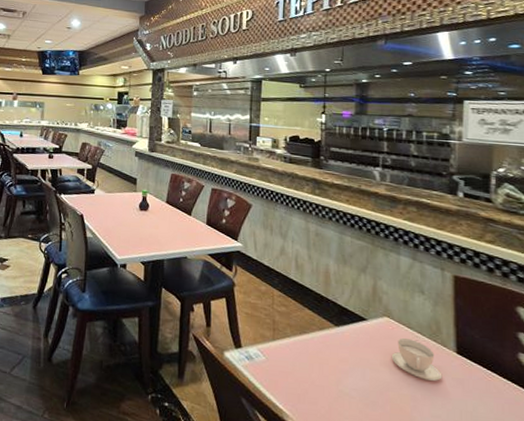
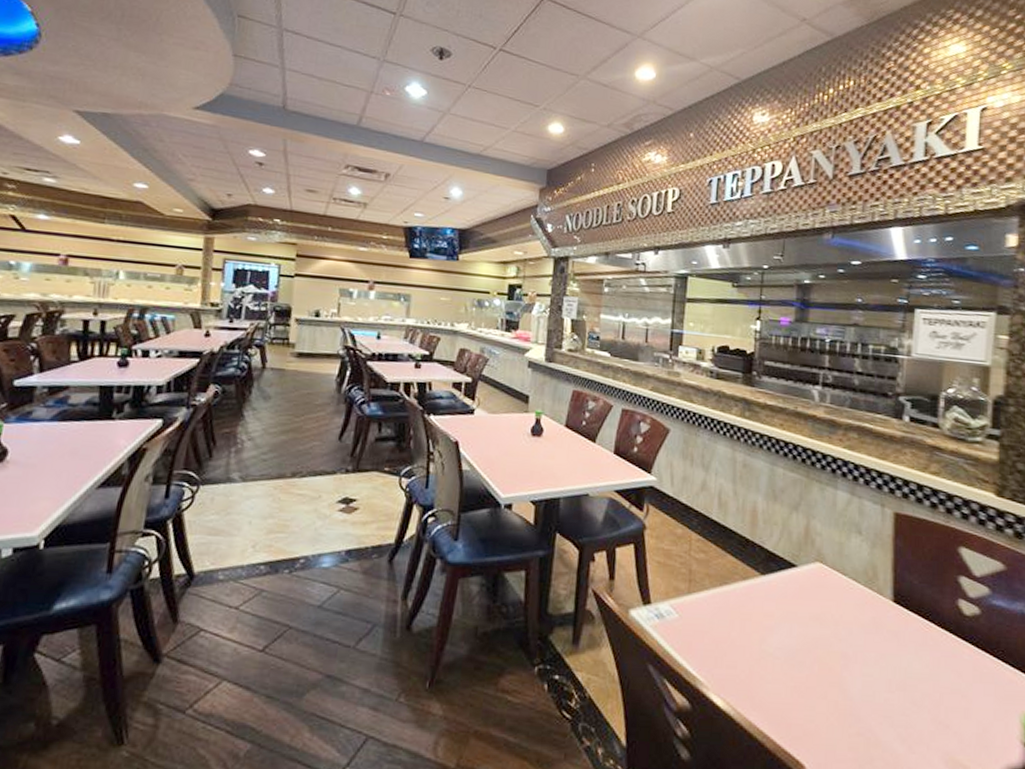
teacup: present [391,338,442,381] -> none [822,587,877,635]

